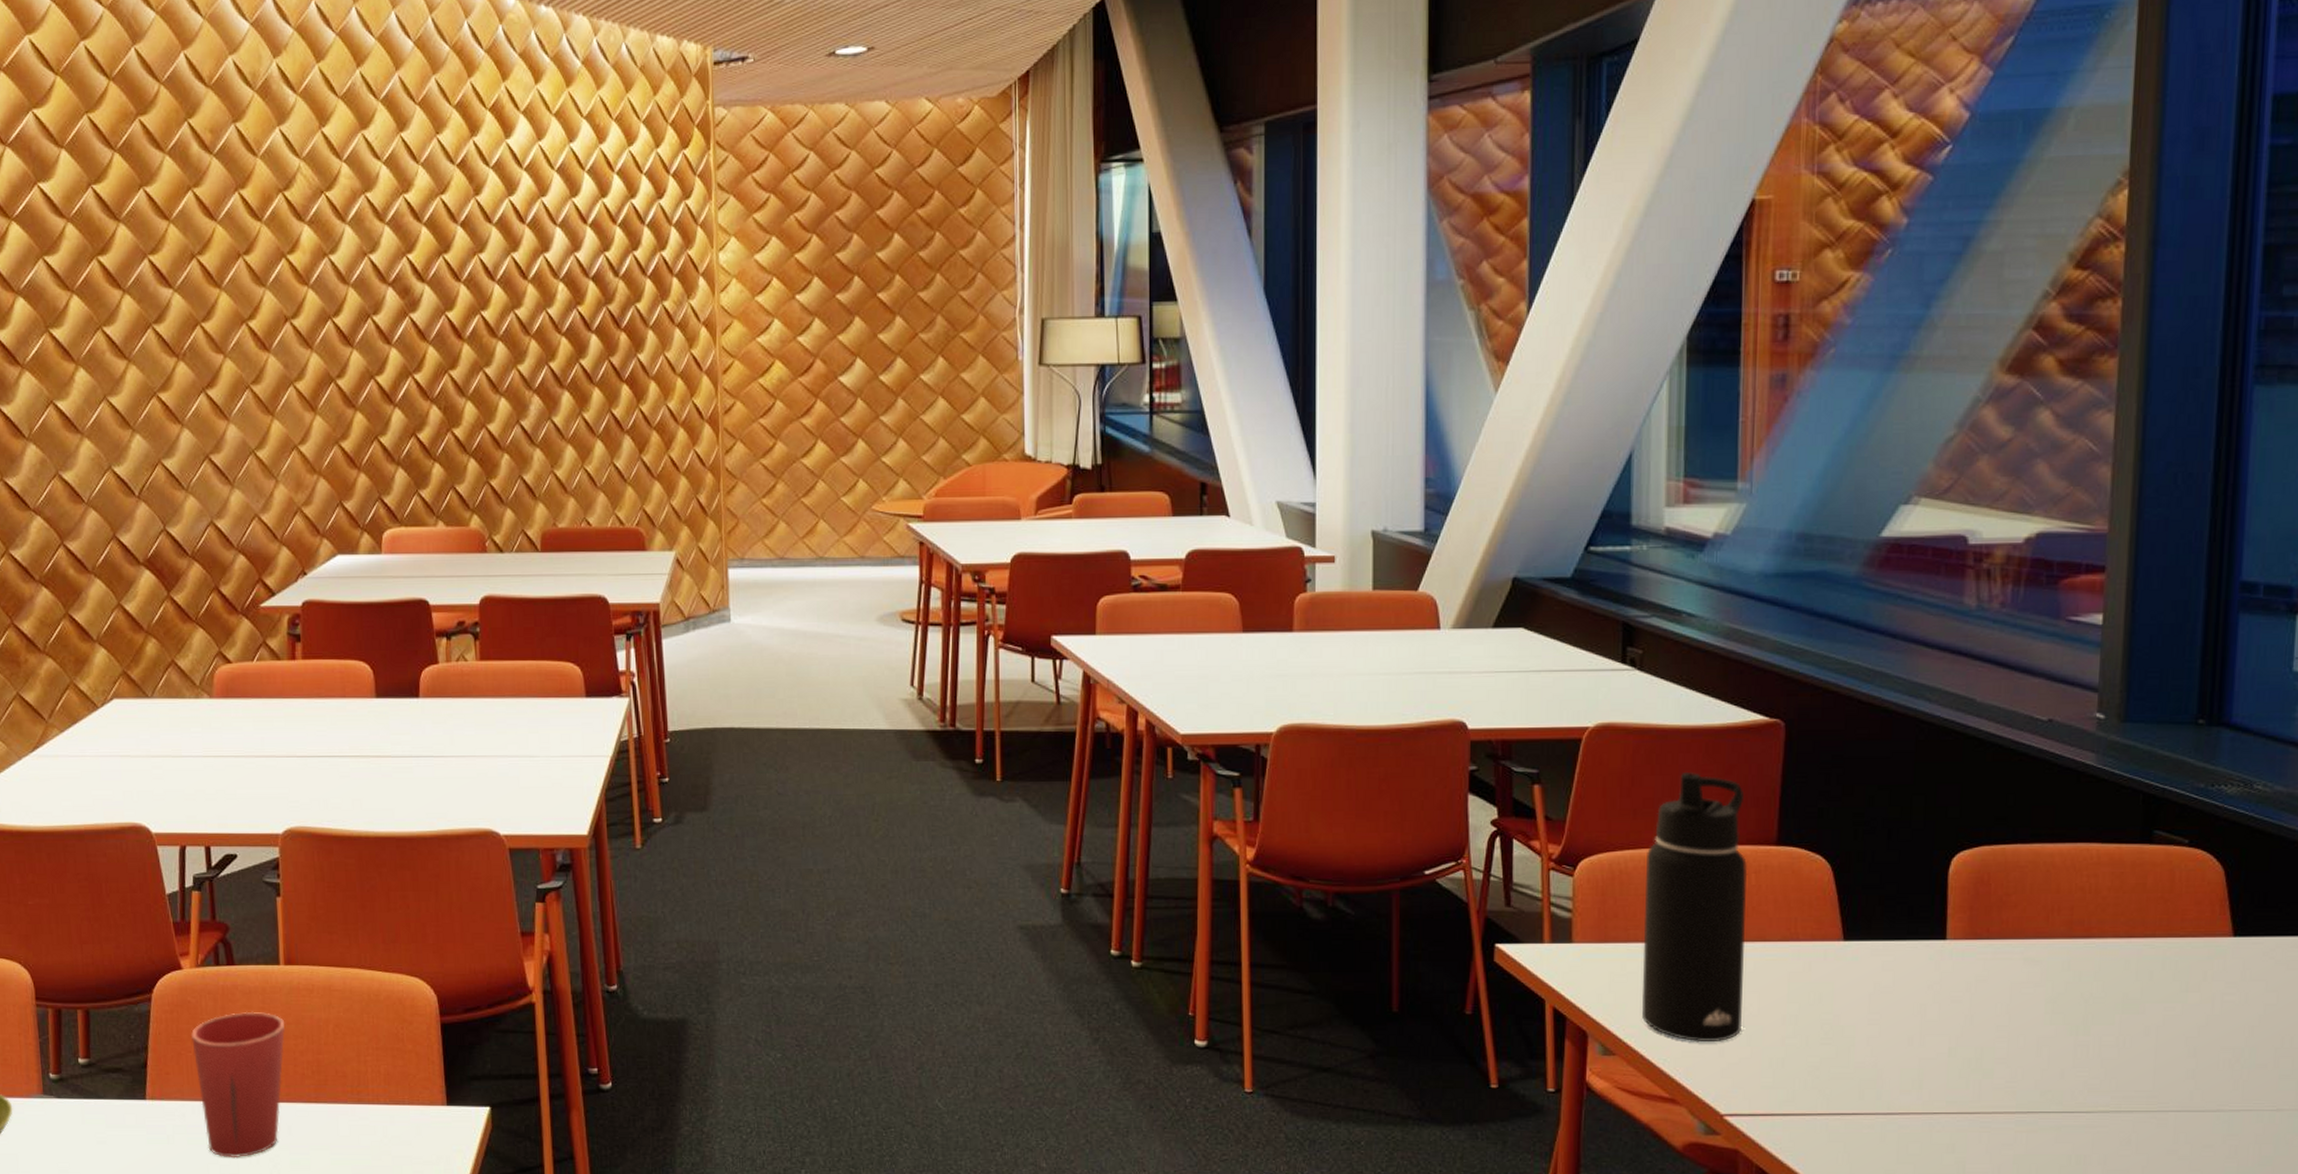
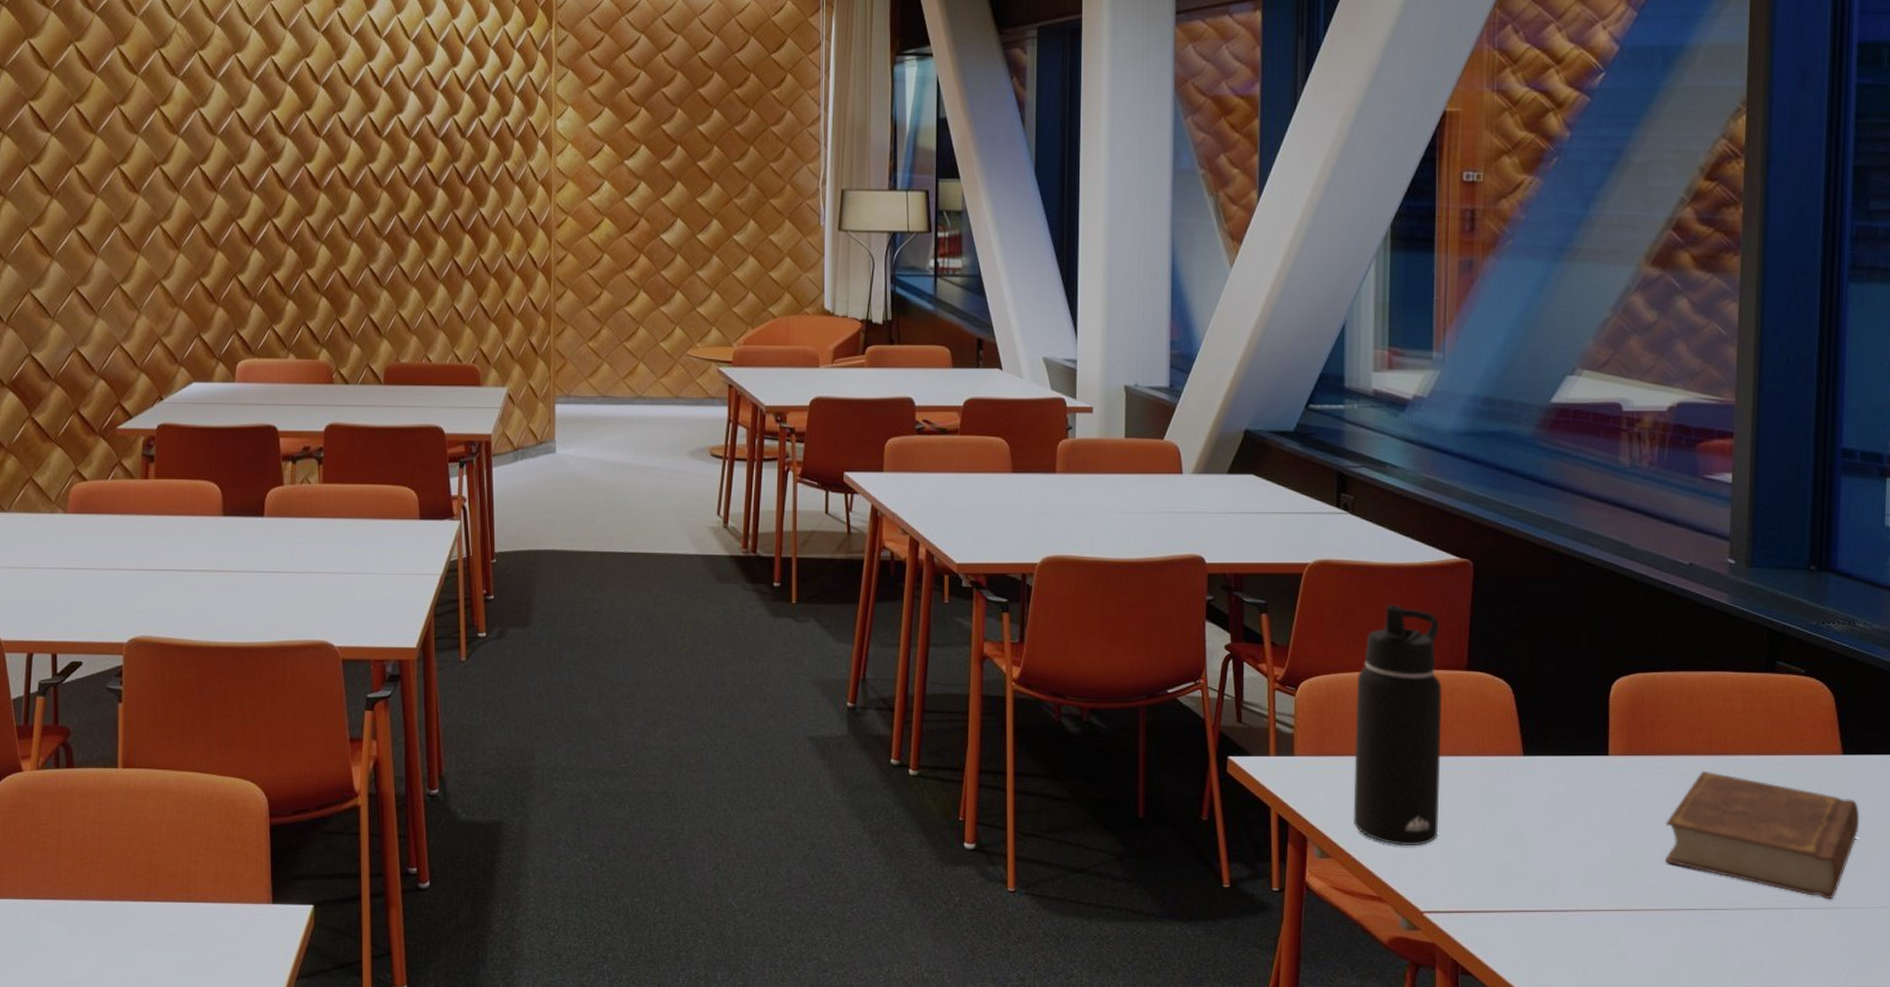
cup: present [190,1011,286,1158] -> none [27,812,120,955]
book: none [2012,956,2253,1101] -> present [1664,771,1860,900]

